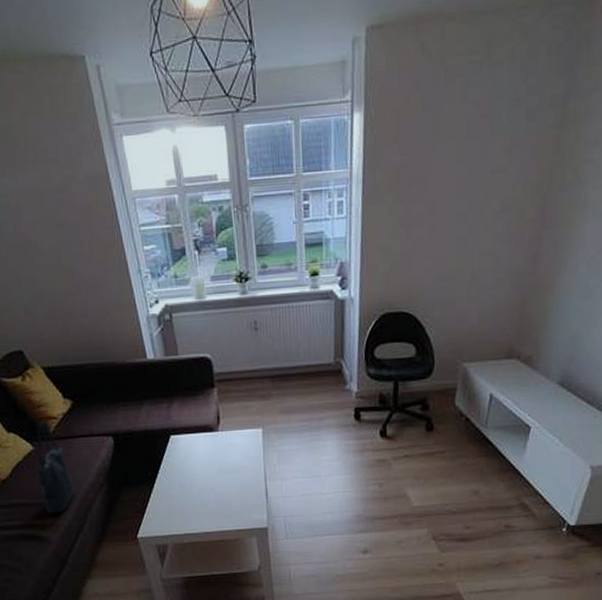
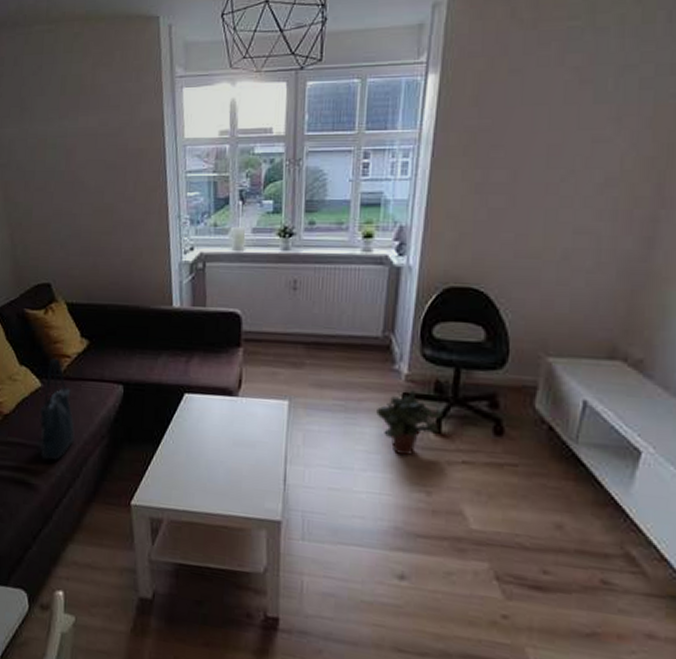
potted plant: none [335,403,387,459] -> present [376,389,443,456]

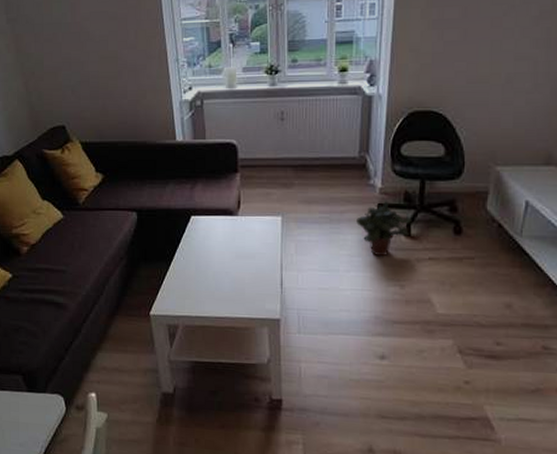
tote bag: present [38,359,75,461] -> none [63,193,96,282]

